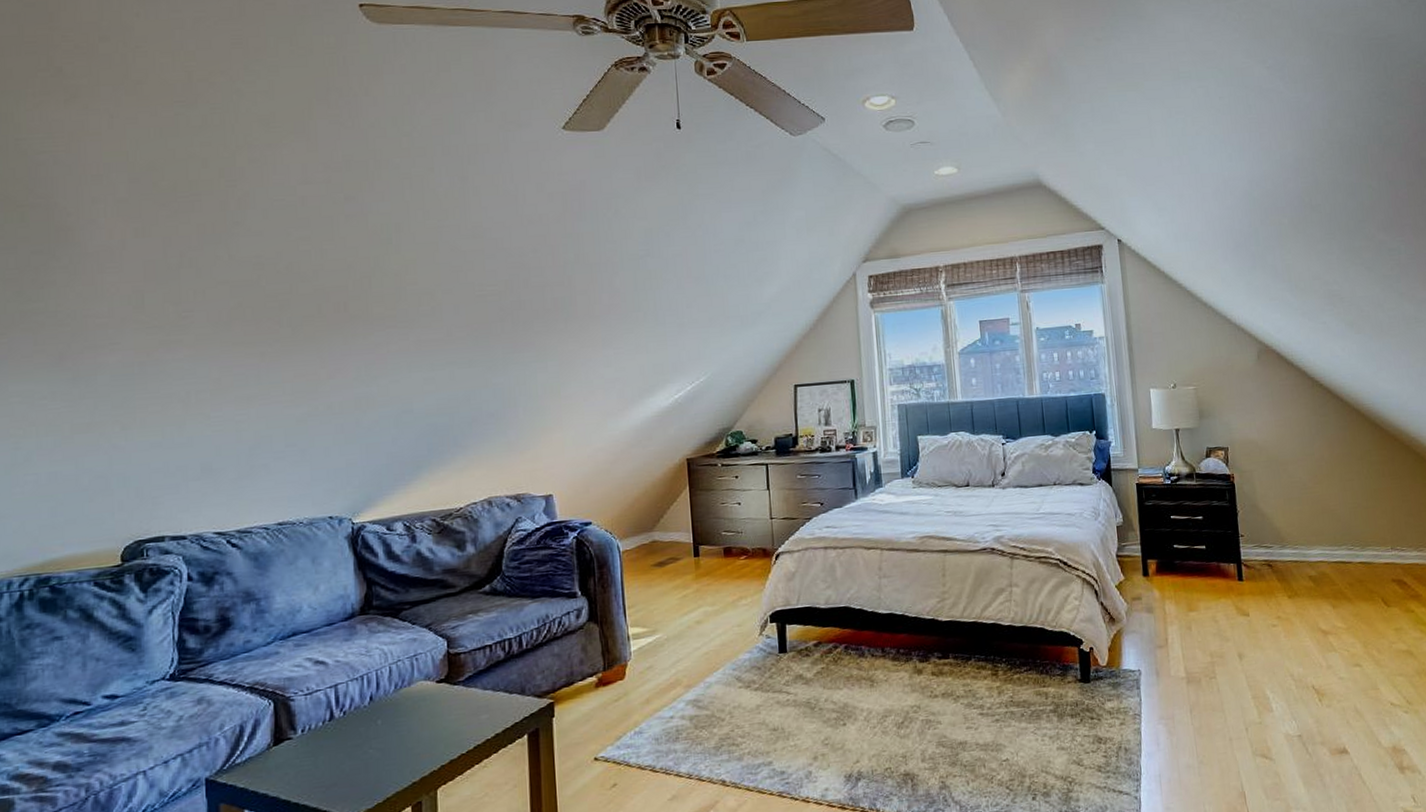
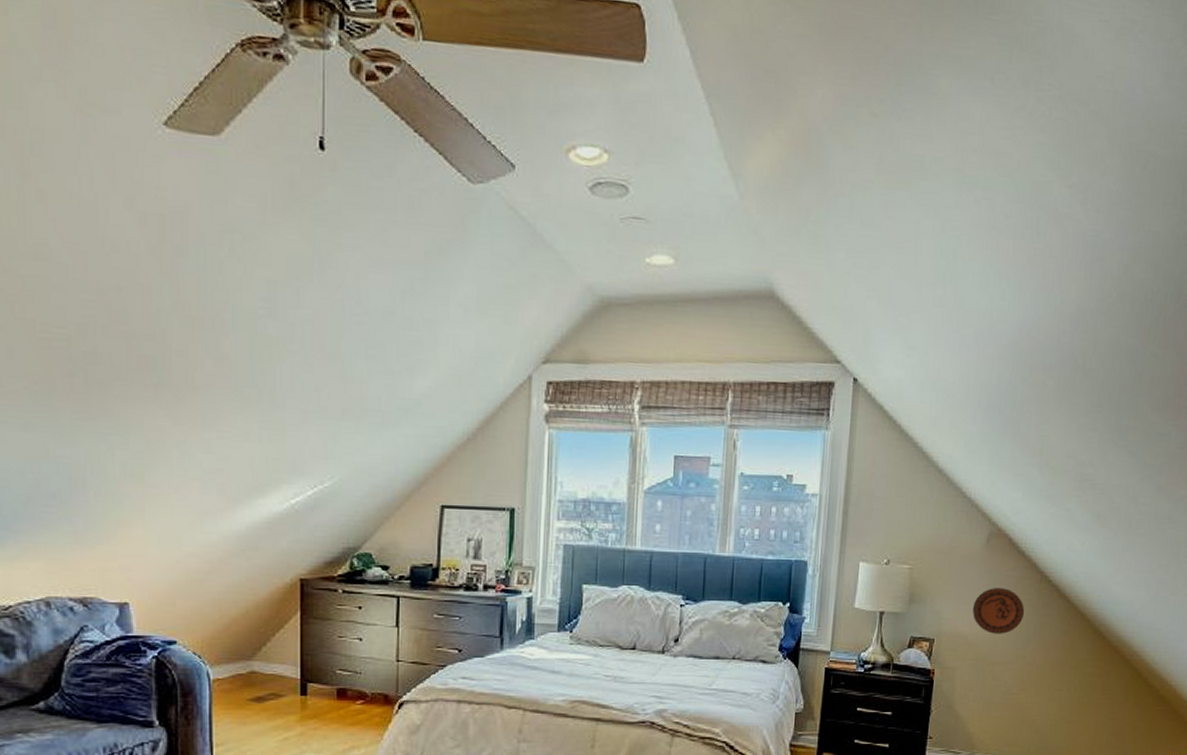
decorative plate: none [1256,396,1305,437] -> present [972,588,1025,634]

